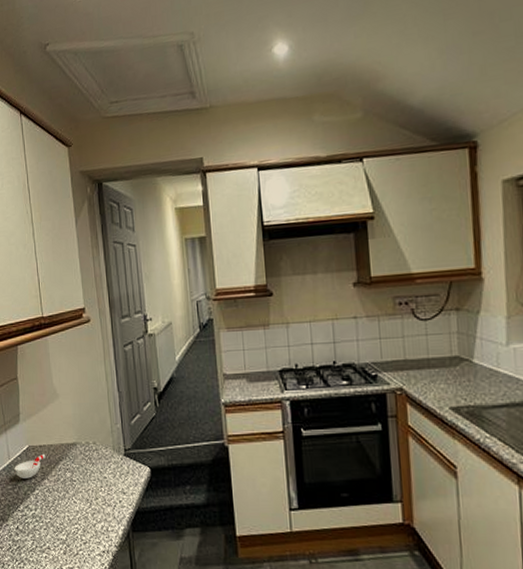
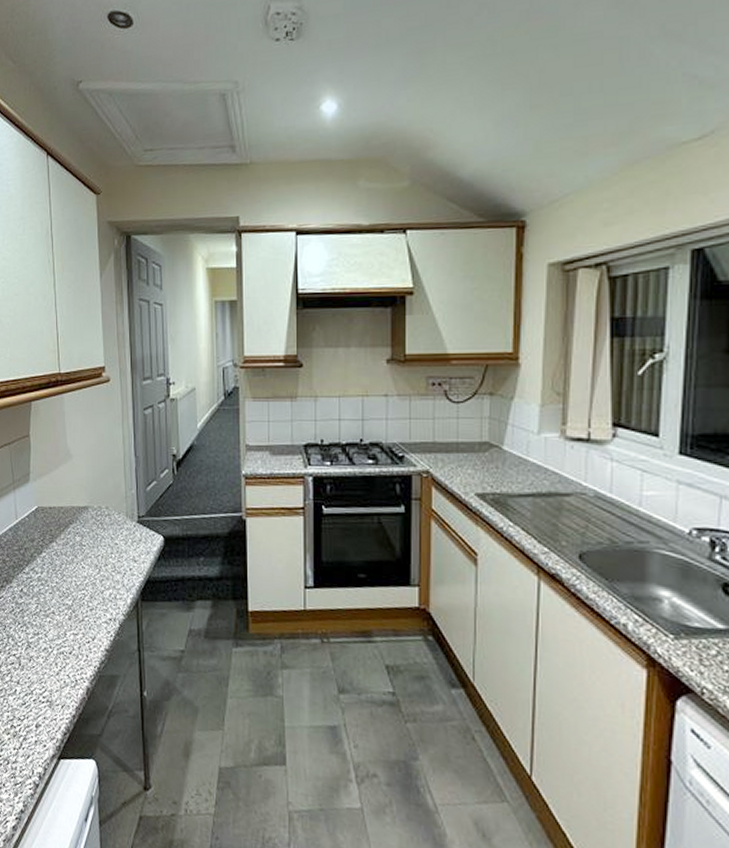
cup: present [14,453,46,479] -> none [21,515,55,540]

